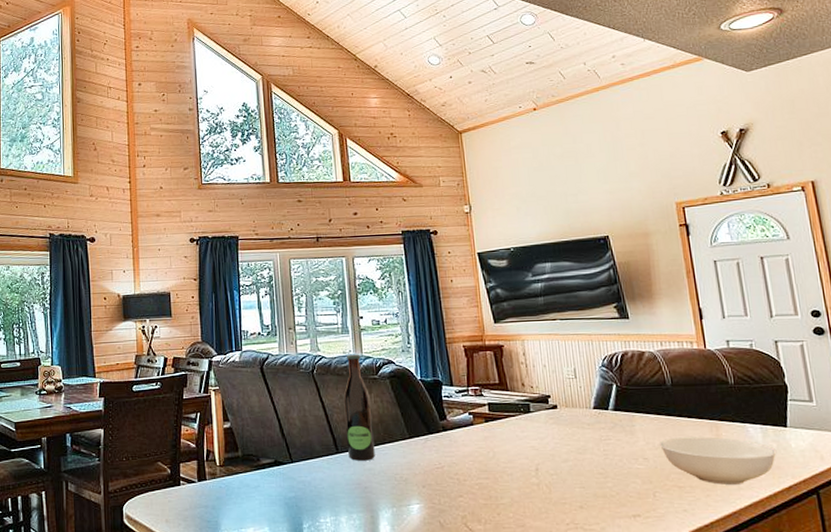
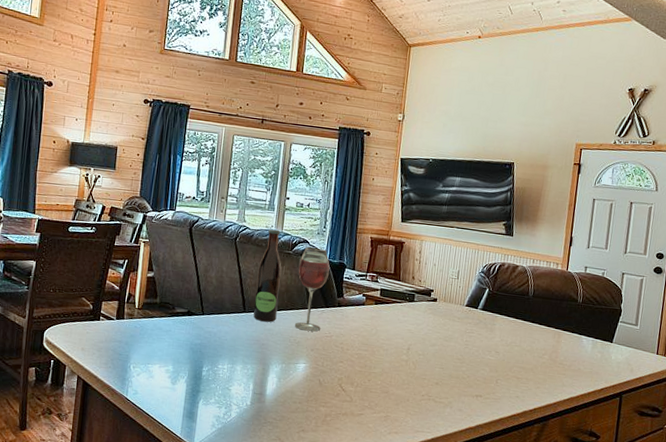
wineglass: none [388,368,428,465] -> present [294,247,330,332]
bowl: present [660,436,777,485] -> none [511,338,600,382]

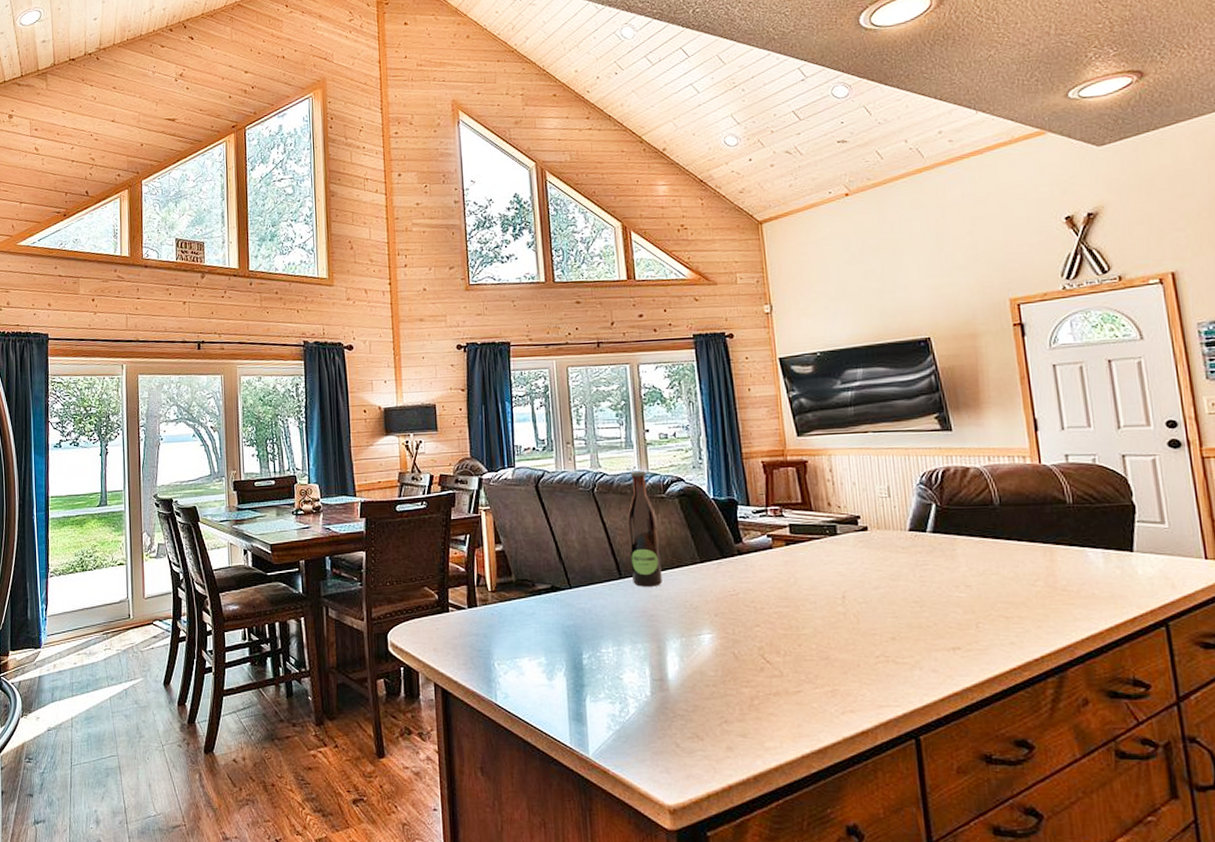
wineglass: present [294,247,330,332] -> none [677,486,721,591]

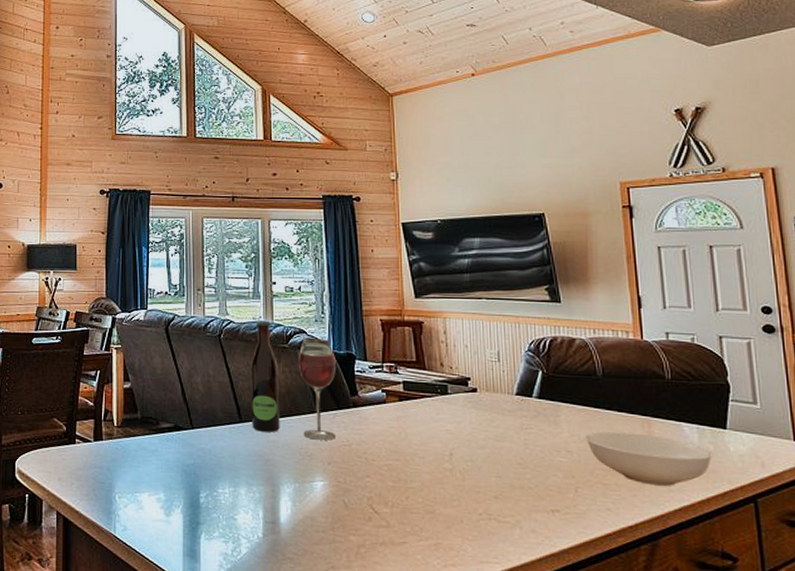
wineglass: none [677,486,721,591] -> present [298,339,336,440]
bowl: none [984,562,1121,615] -> present [585,431,714,486]

